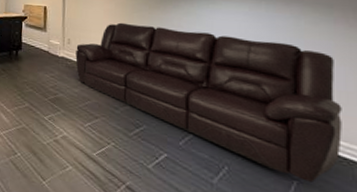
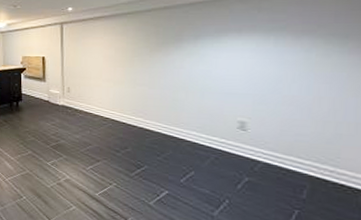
sofa: present [75,22,342,182] -> none [76,68,350,211]

